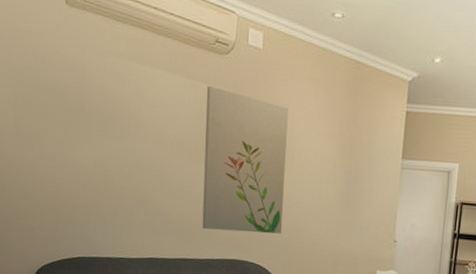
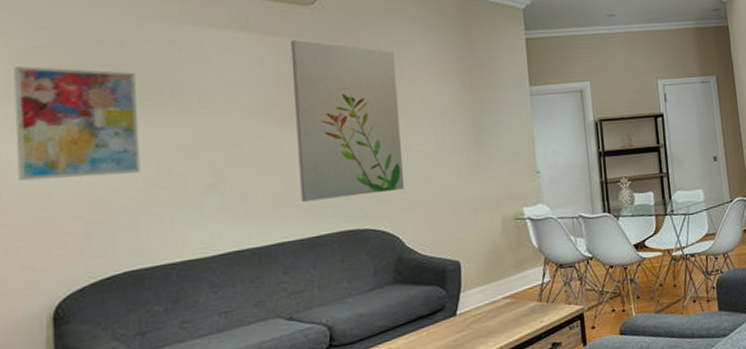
wall art: none [14,80,93,182] -> present [14,66,140,181]

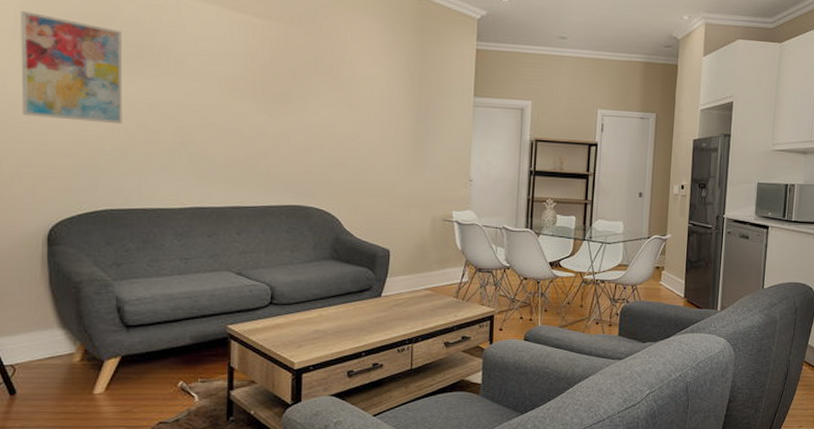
wall art: present [290,39,405,202] -> none [257,19,352,176]

